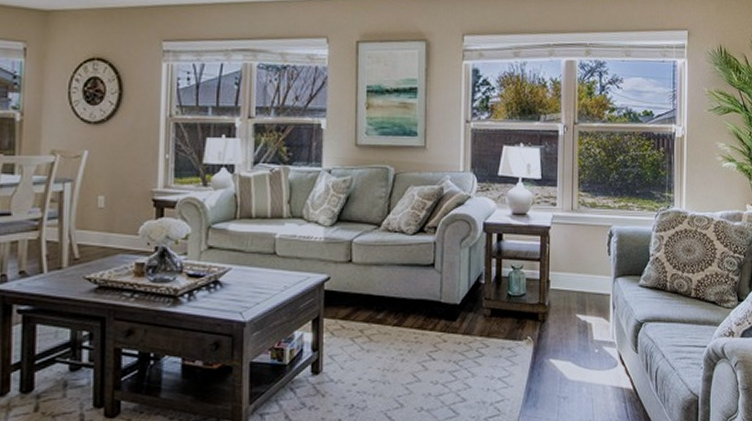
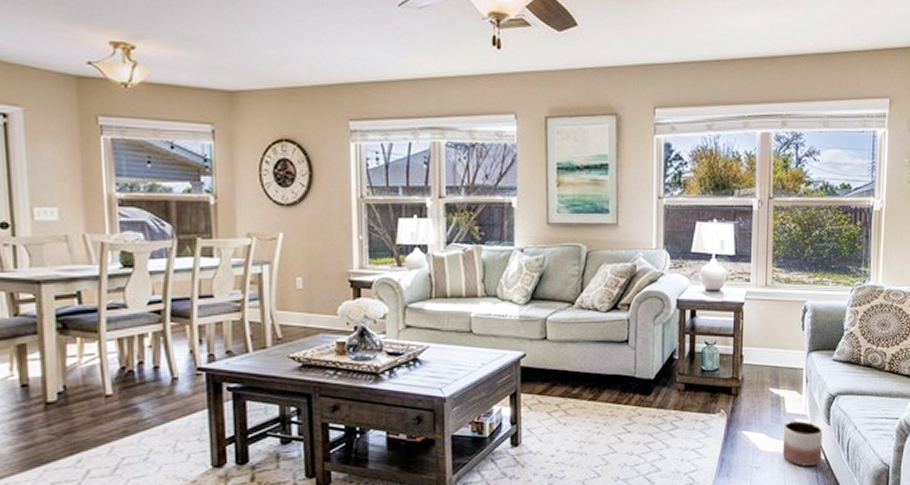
planter: none [590,349,630,397] -> present [782,421,823,466]

